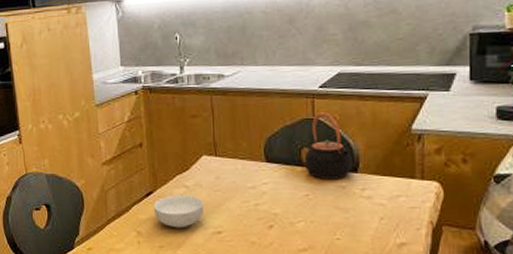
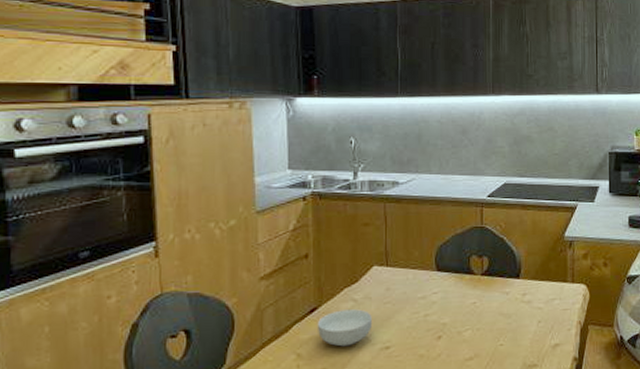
teapot: present [304,112,353,179] -> none [472,221,516,286]

